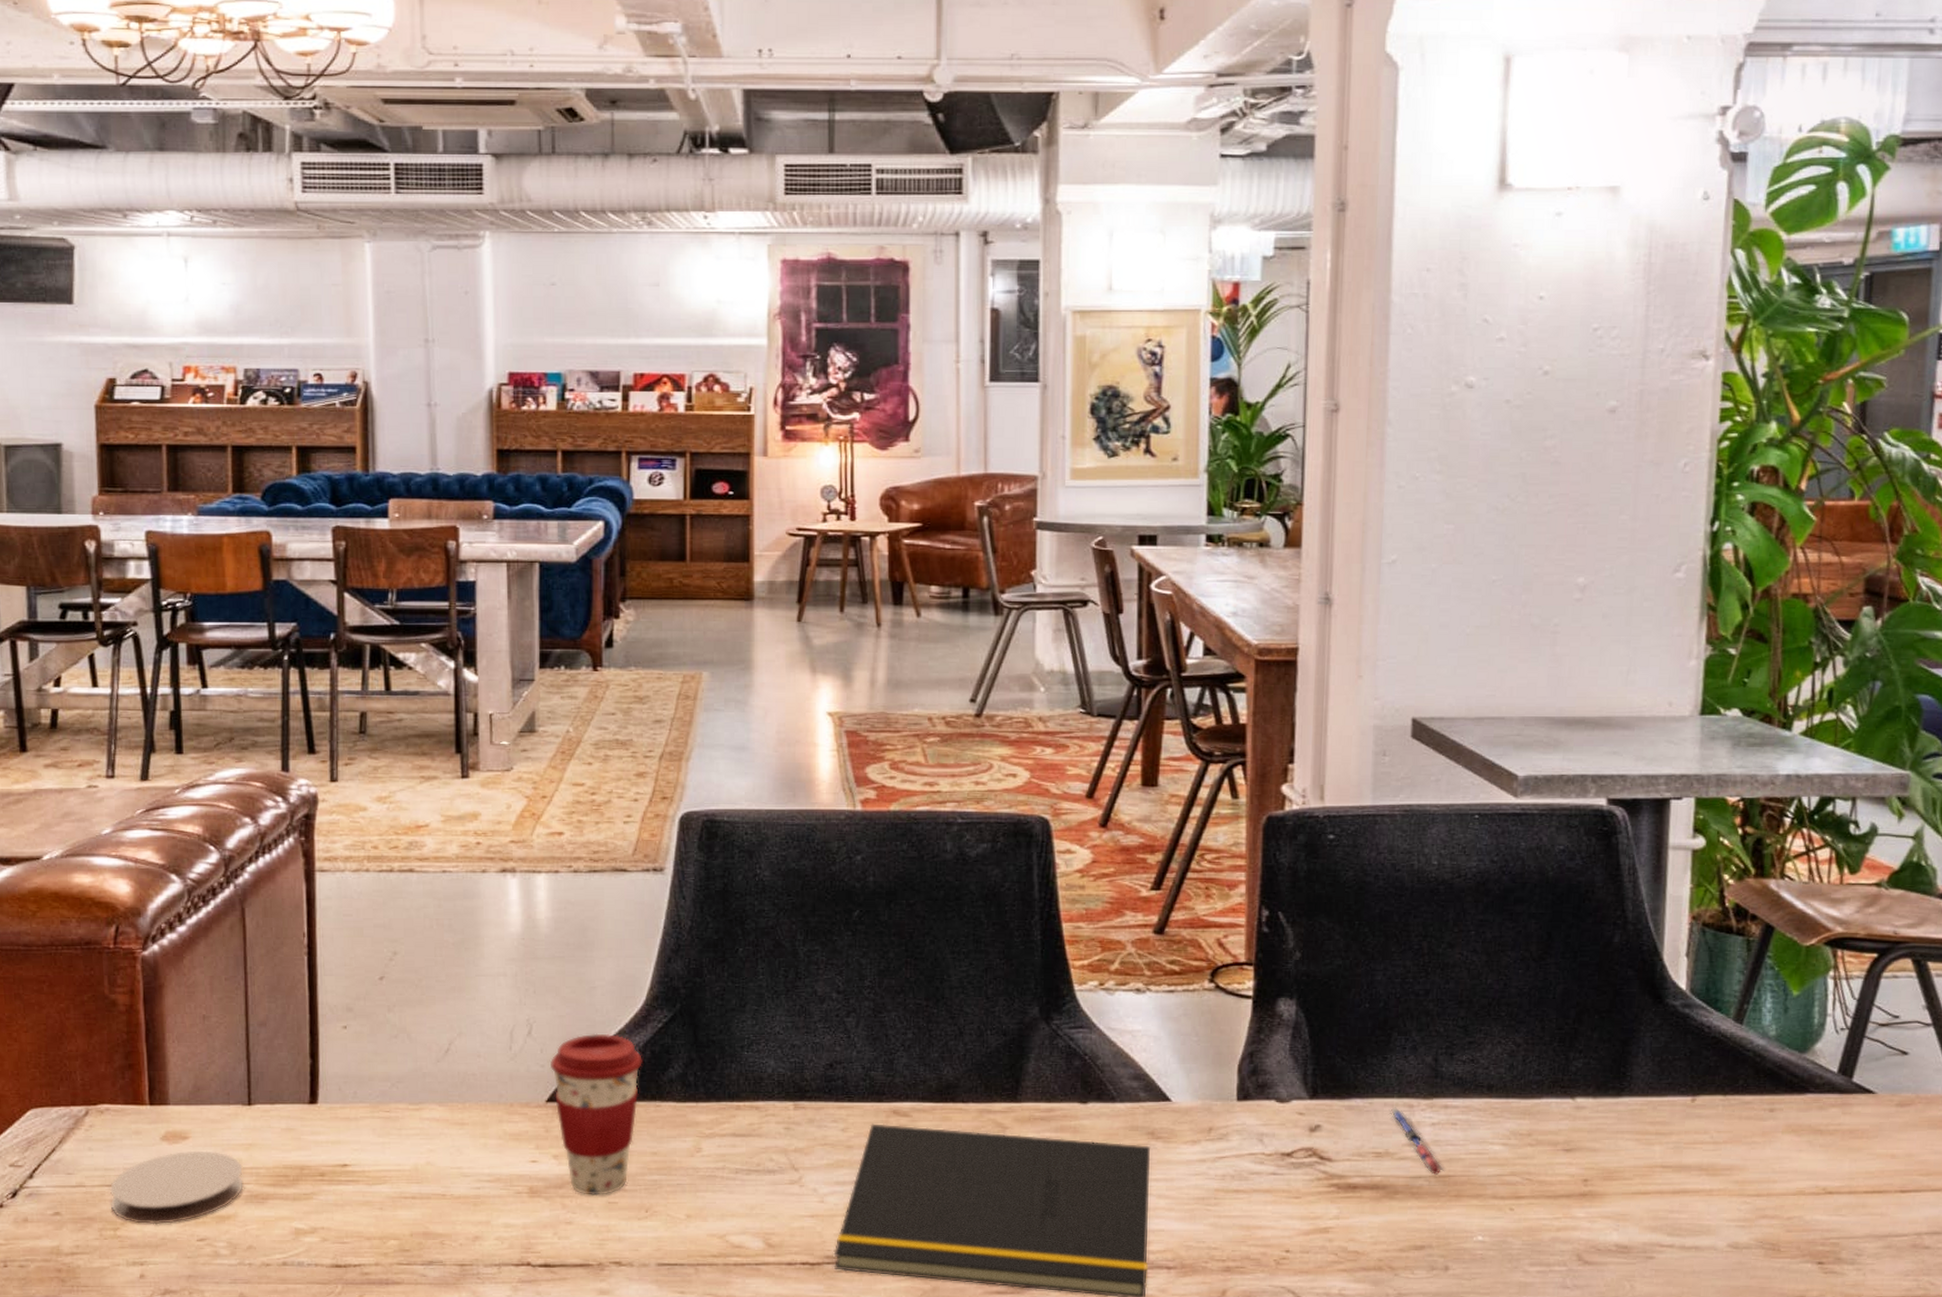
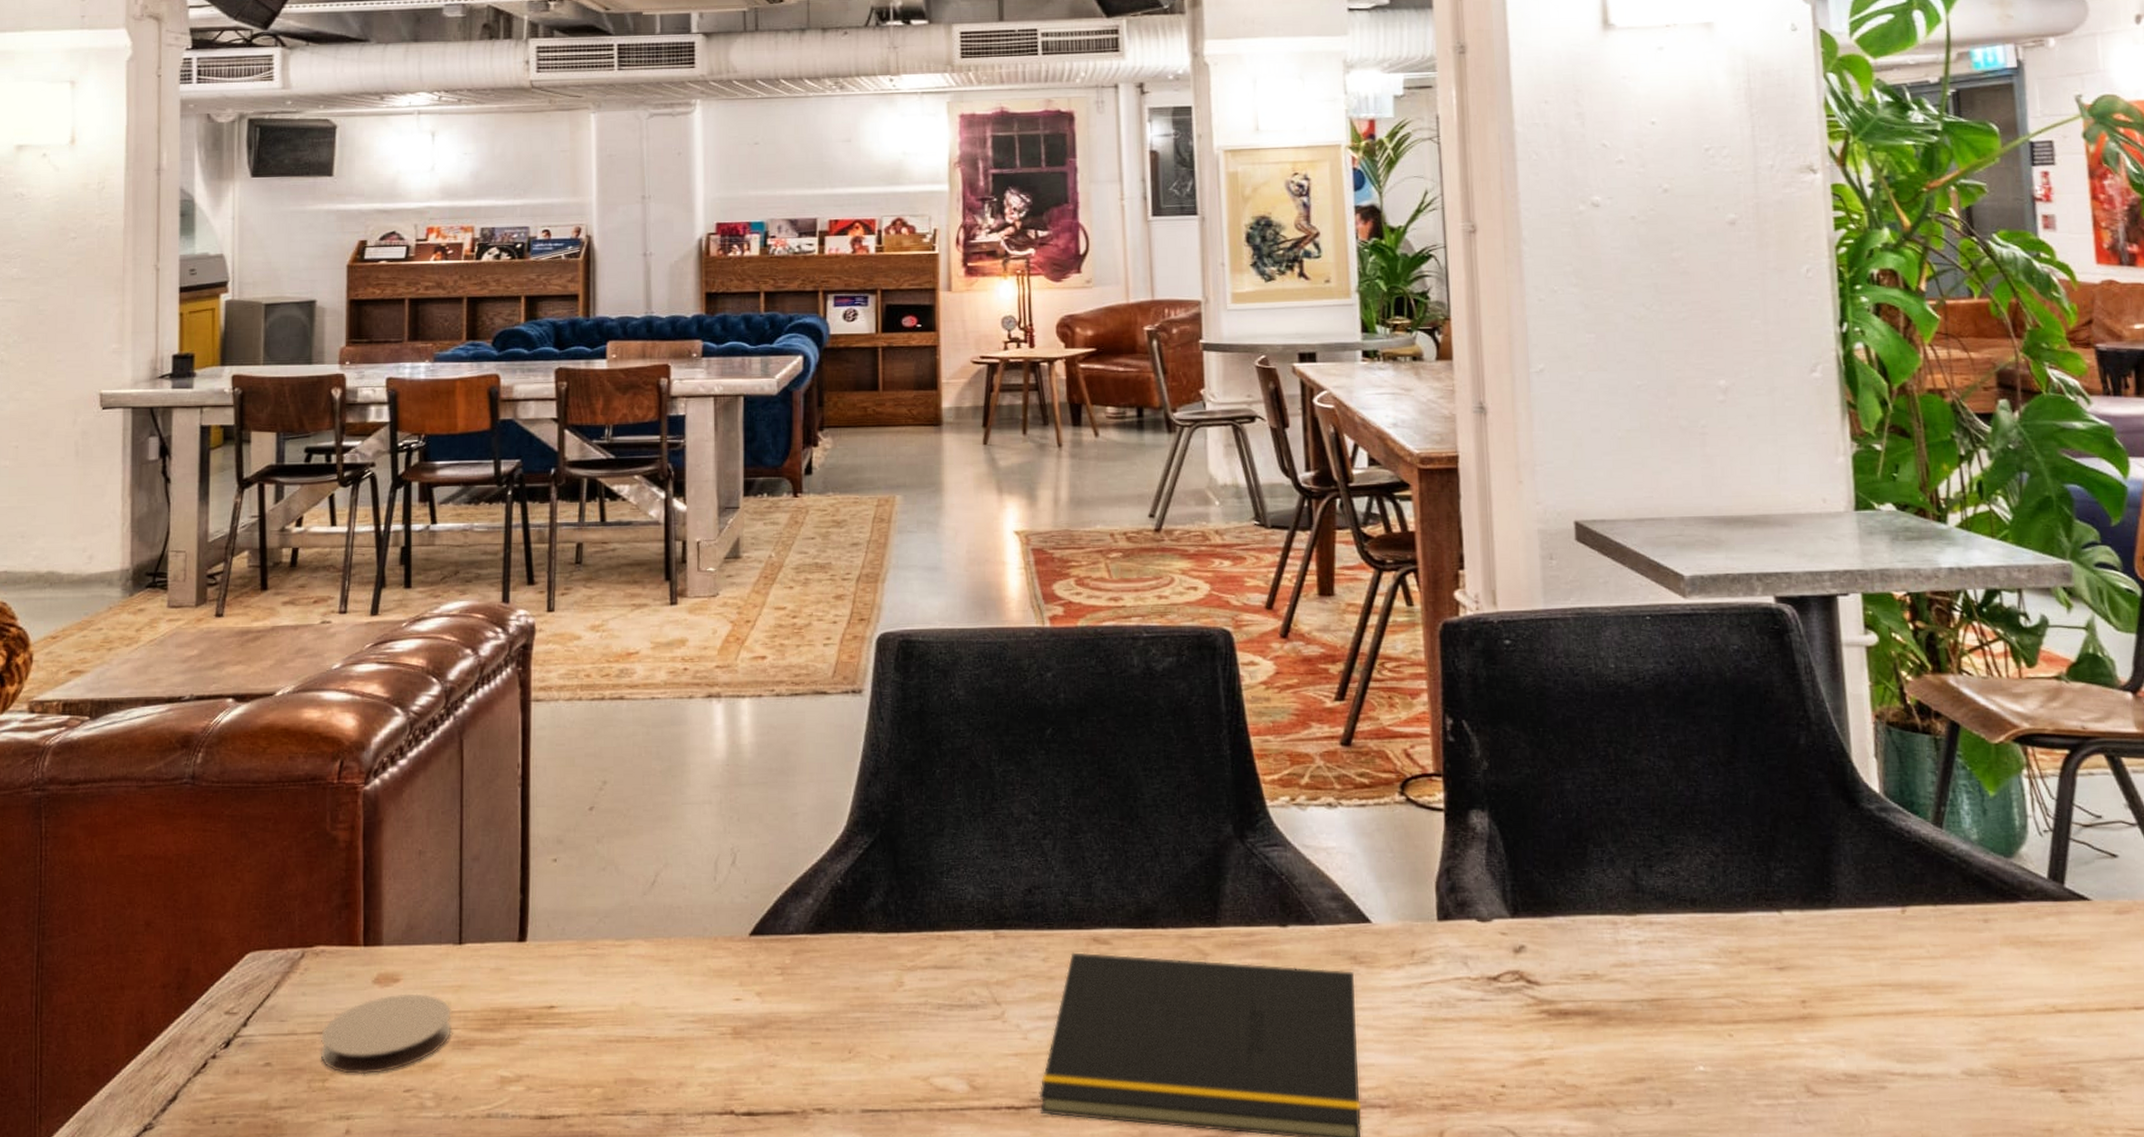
coffee cup: present [549,1033,642,1195] -> none [753,861,844,1036]
pen: present [1388,1107,1444,1176] -> none [1592,925,1656,999]

